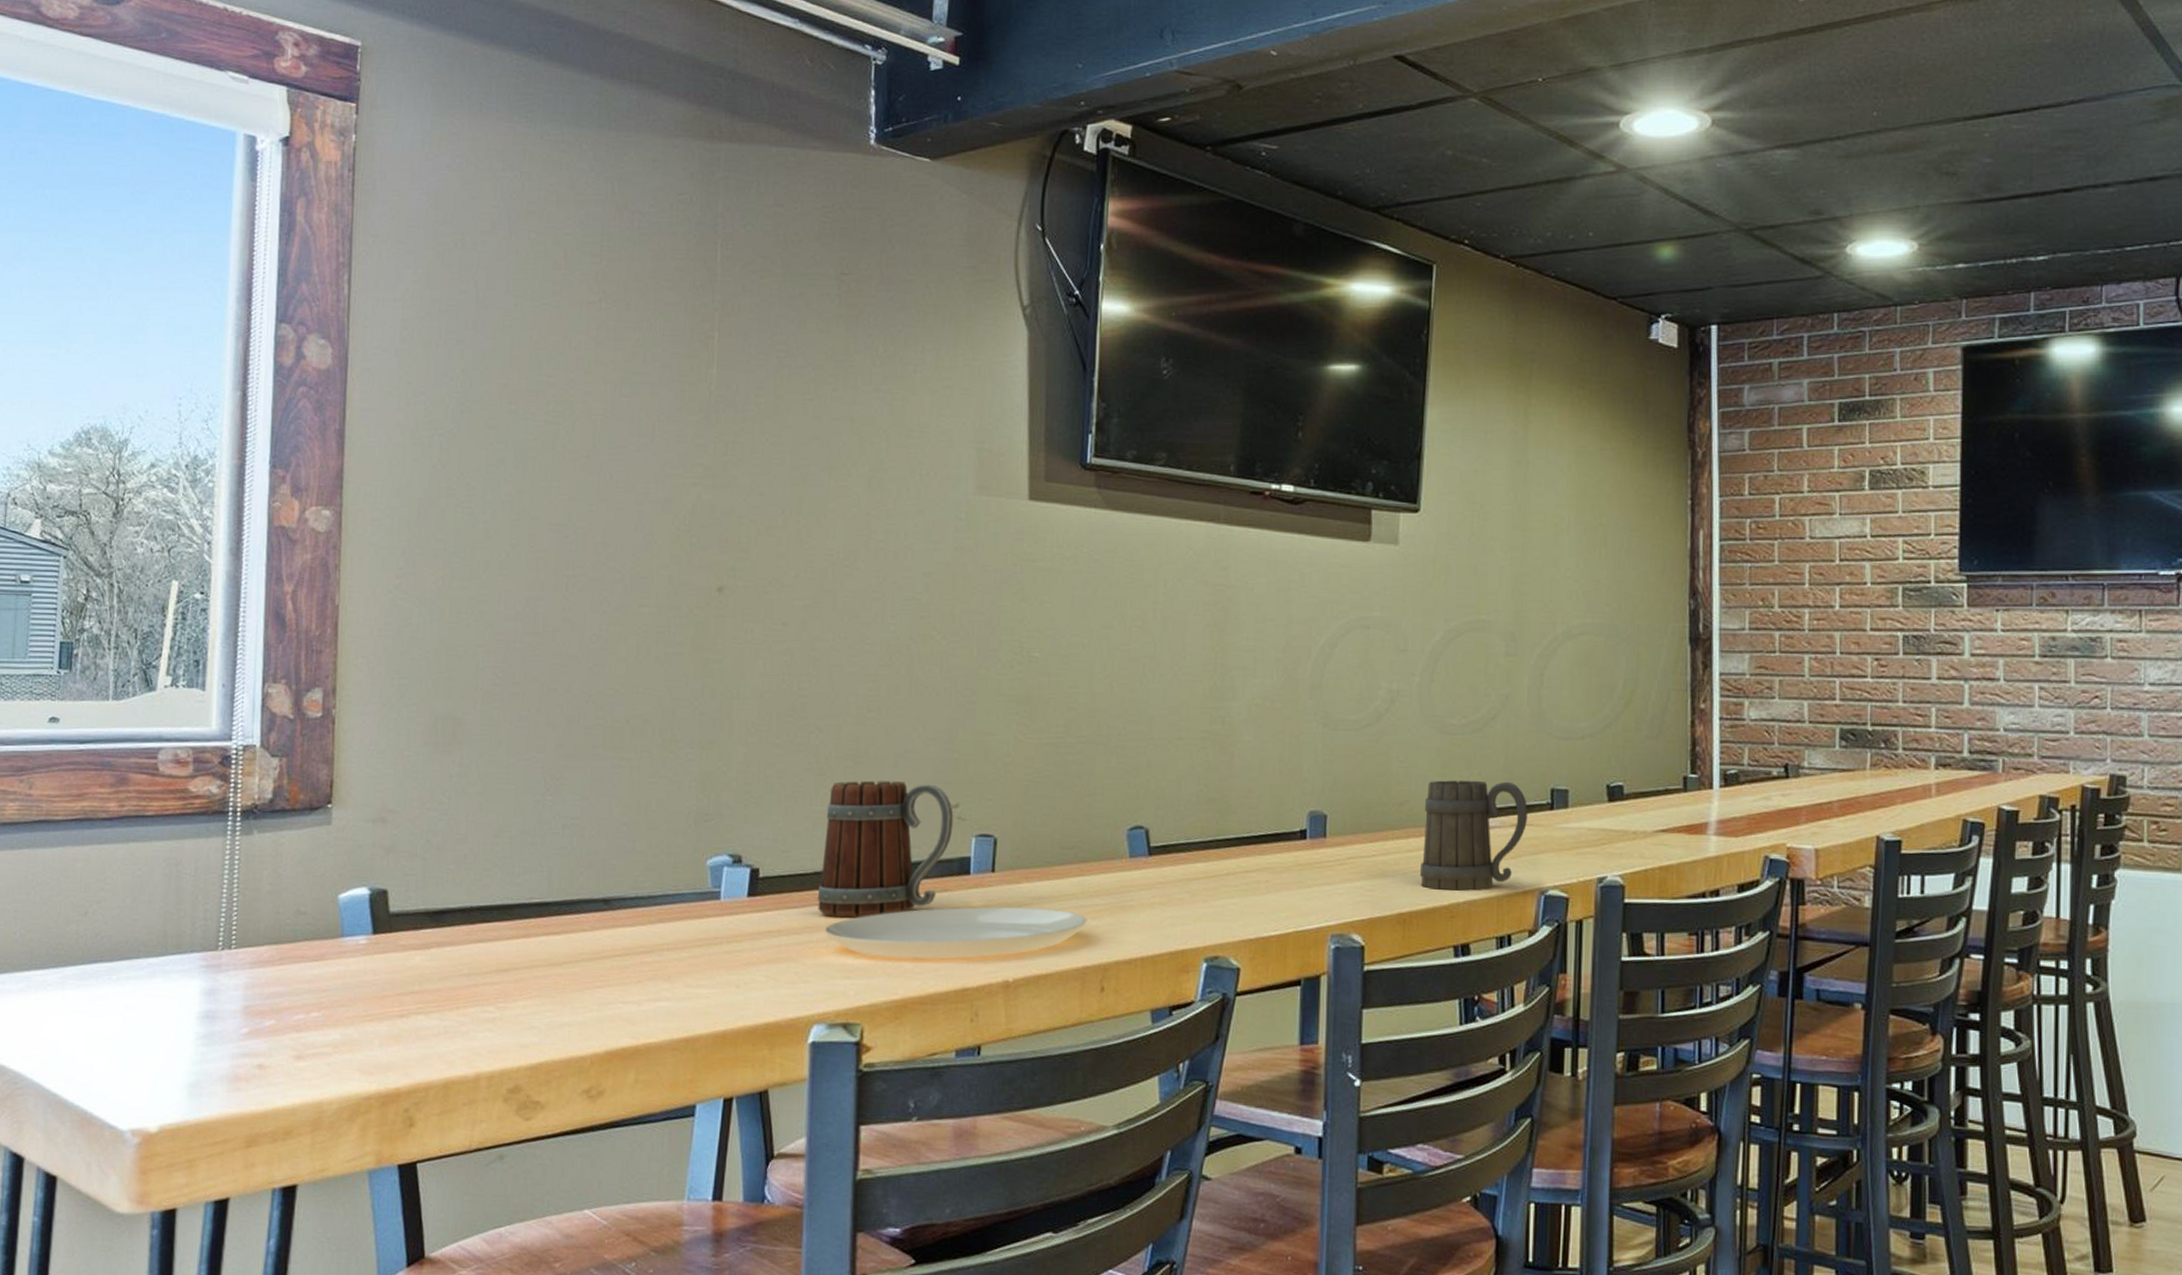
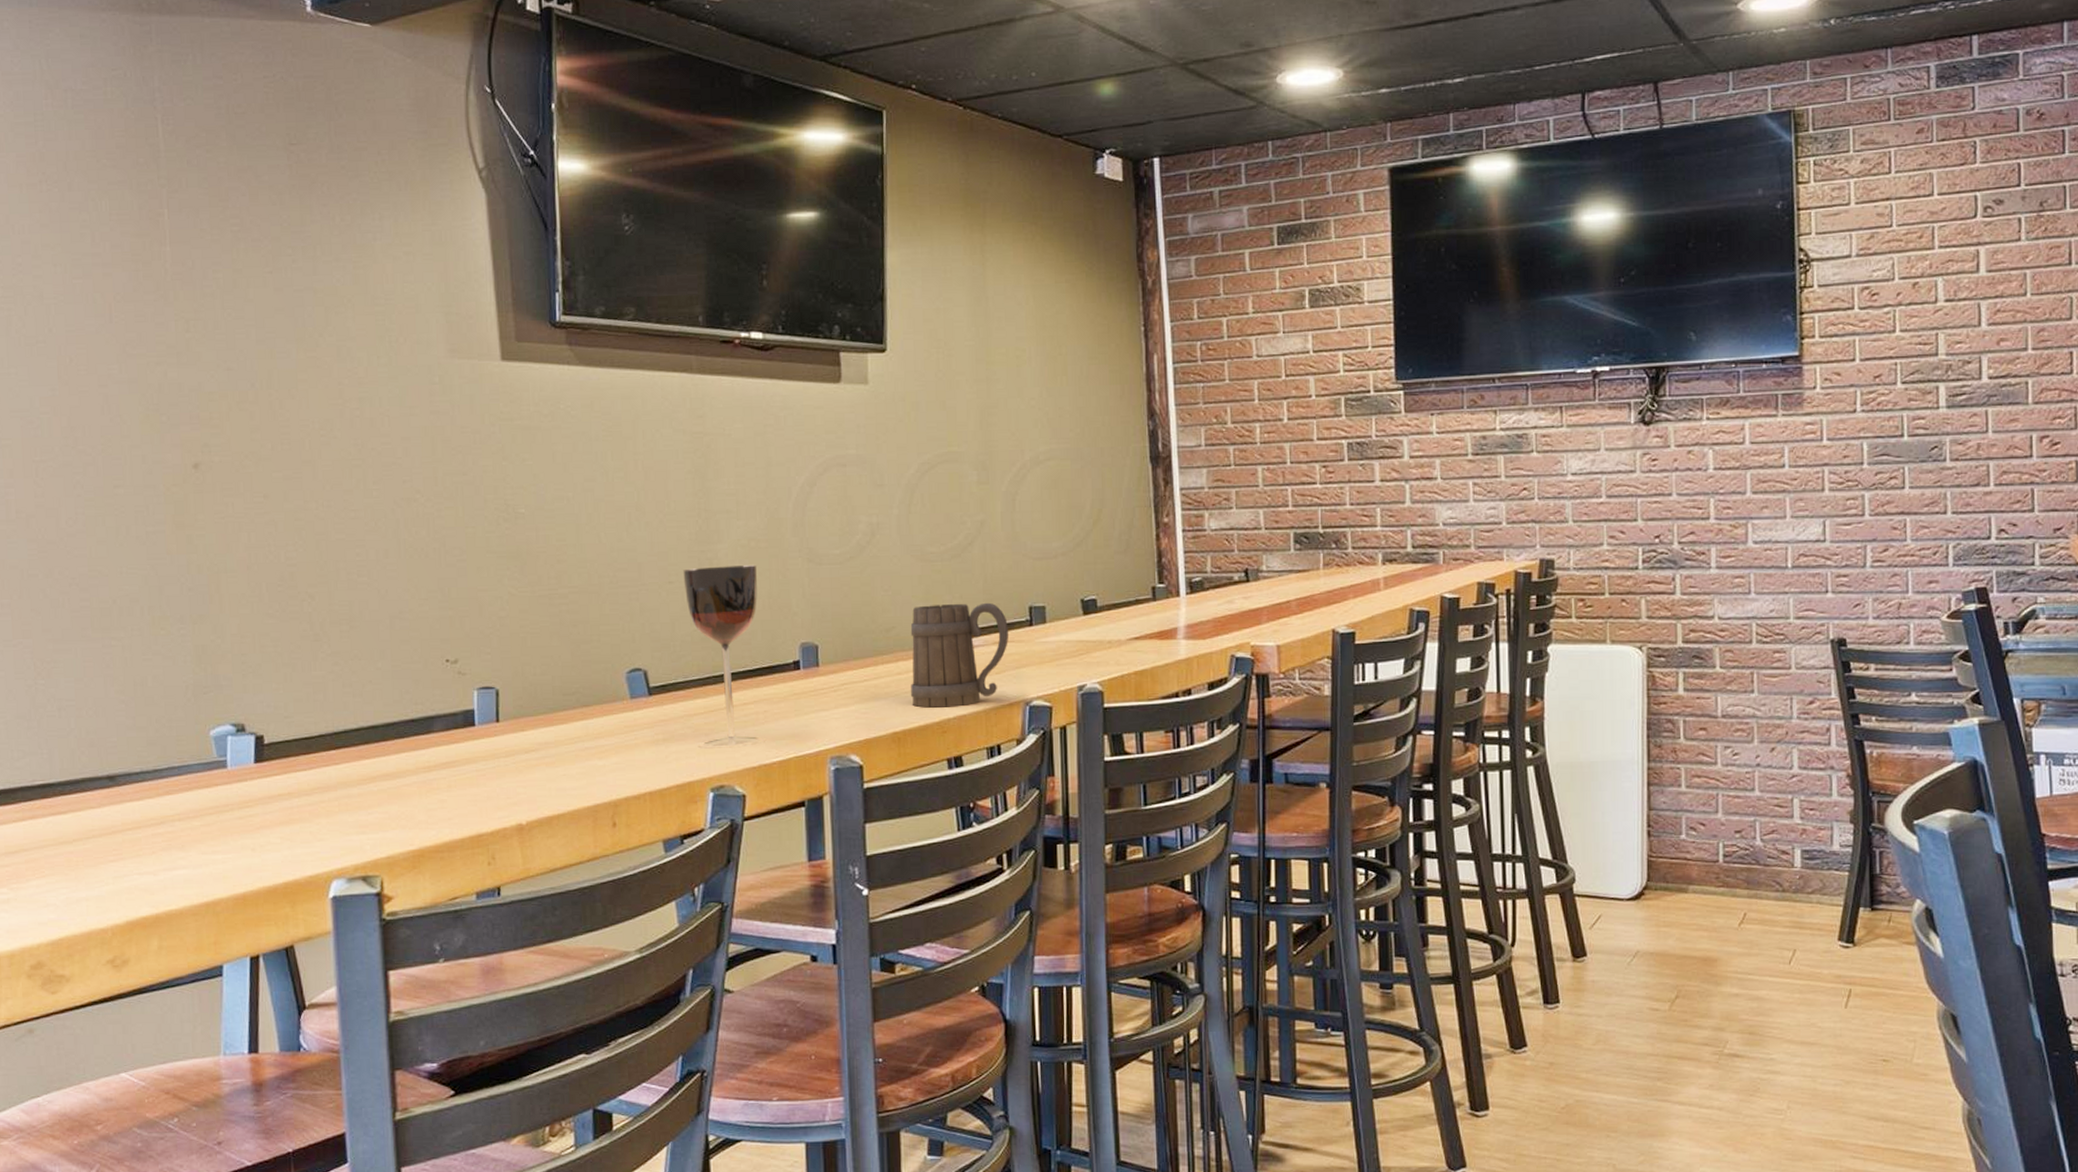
beer mug: present [817,780,954,918] -> none [324,642,454,776]
plate: present [824,906,1087,960] -> none [335,753,594,811]
wineglass: none [1193,725,1270,917] -> present [683,564,766,749]

